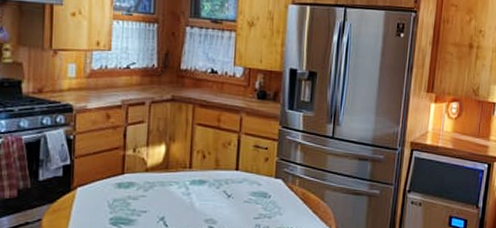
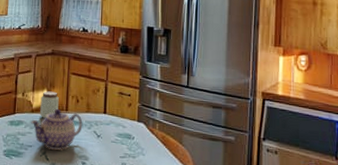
teapot: none [145,166,210,214] -> present [31,108,83,151]
peanut butter: none [156,146,181,179] -> present [40,91,59,119]

